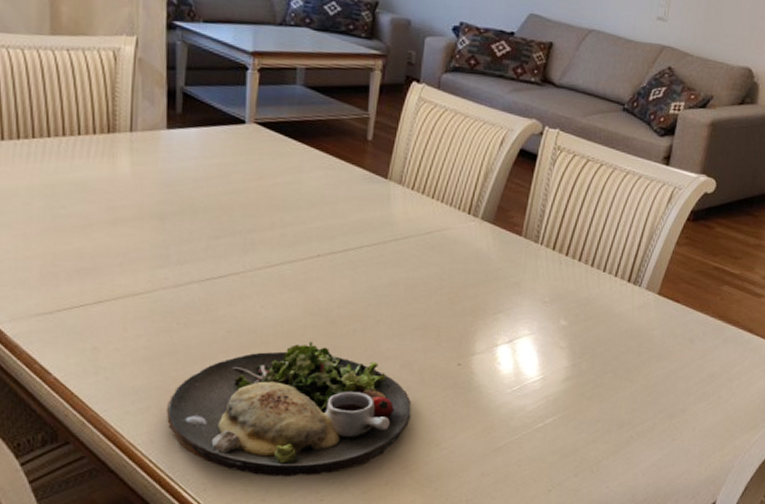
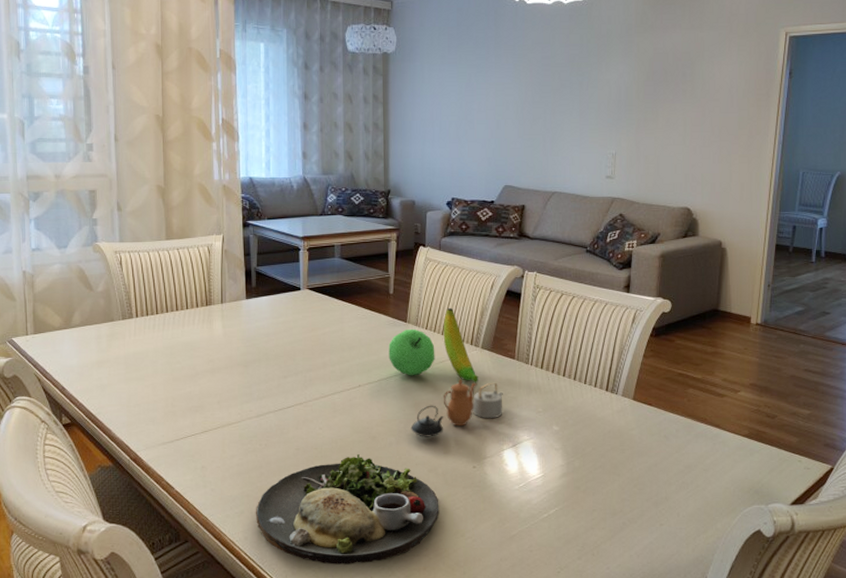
fruit: none [360,165,474,262] -> present [388,308,478,383]
teapot: none [382,256,503,326] -> present [410,379,503,437]

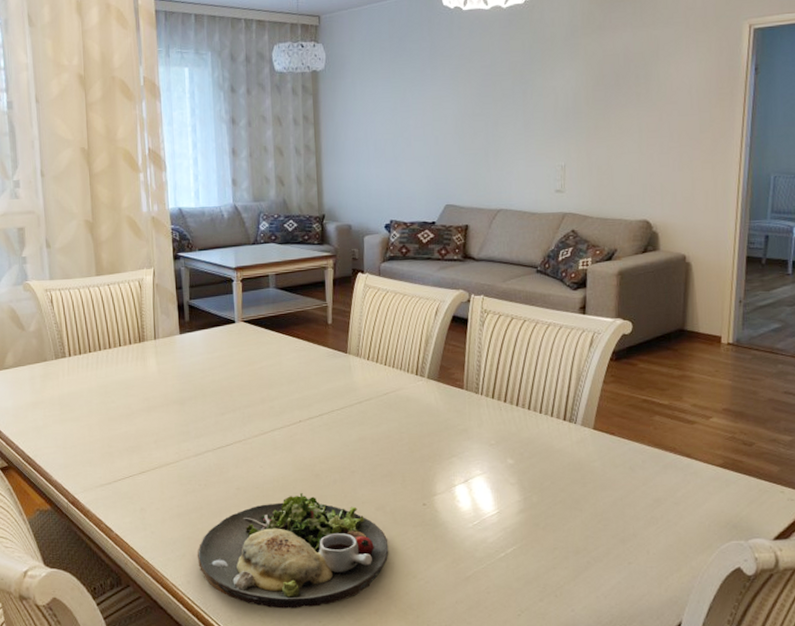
fruit: present [388,308,478,383] -> none [329,337,425,416]
teapot: present [410,379,503,437] -> none [355,411,453,474]

